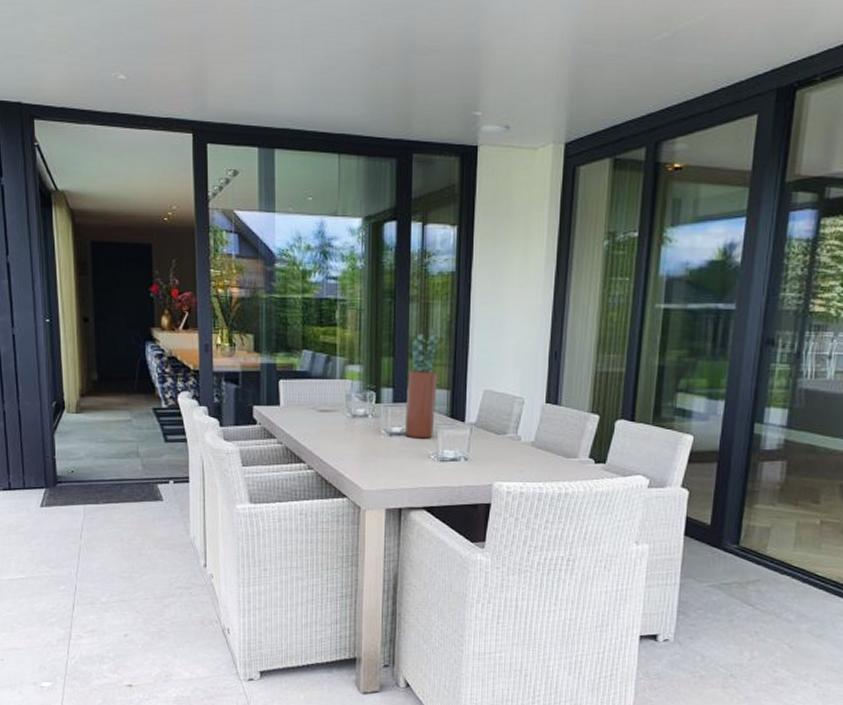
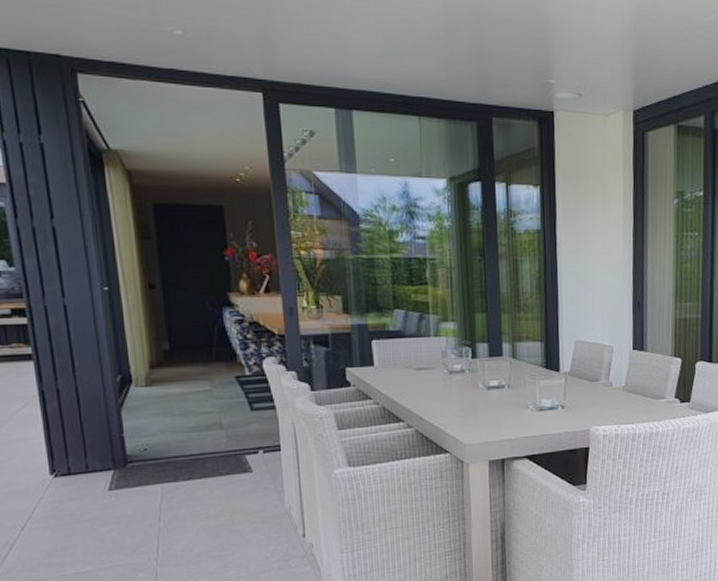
vase: present [404,324,438,439] -> none [501,280,531,391]

